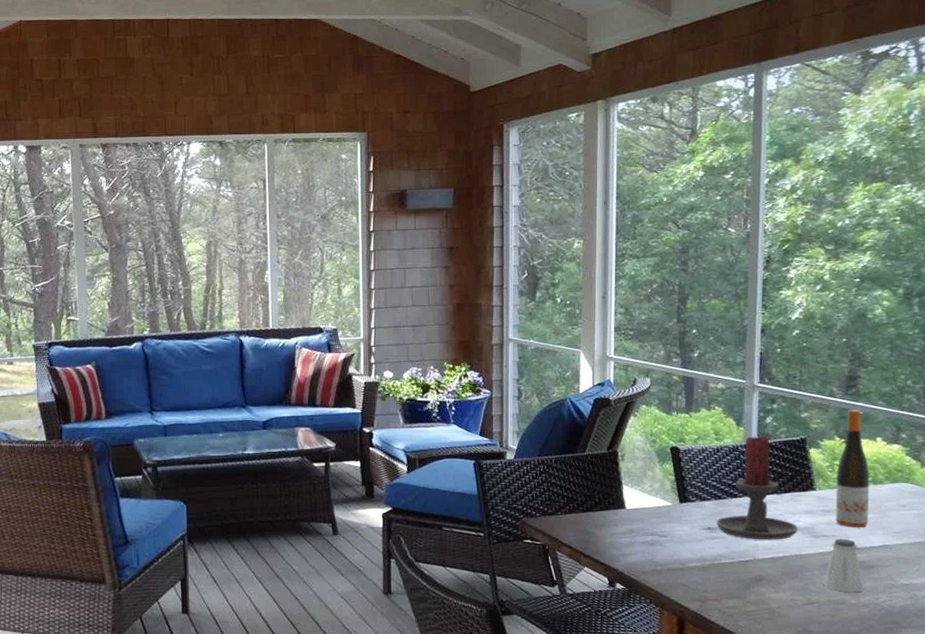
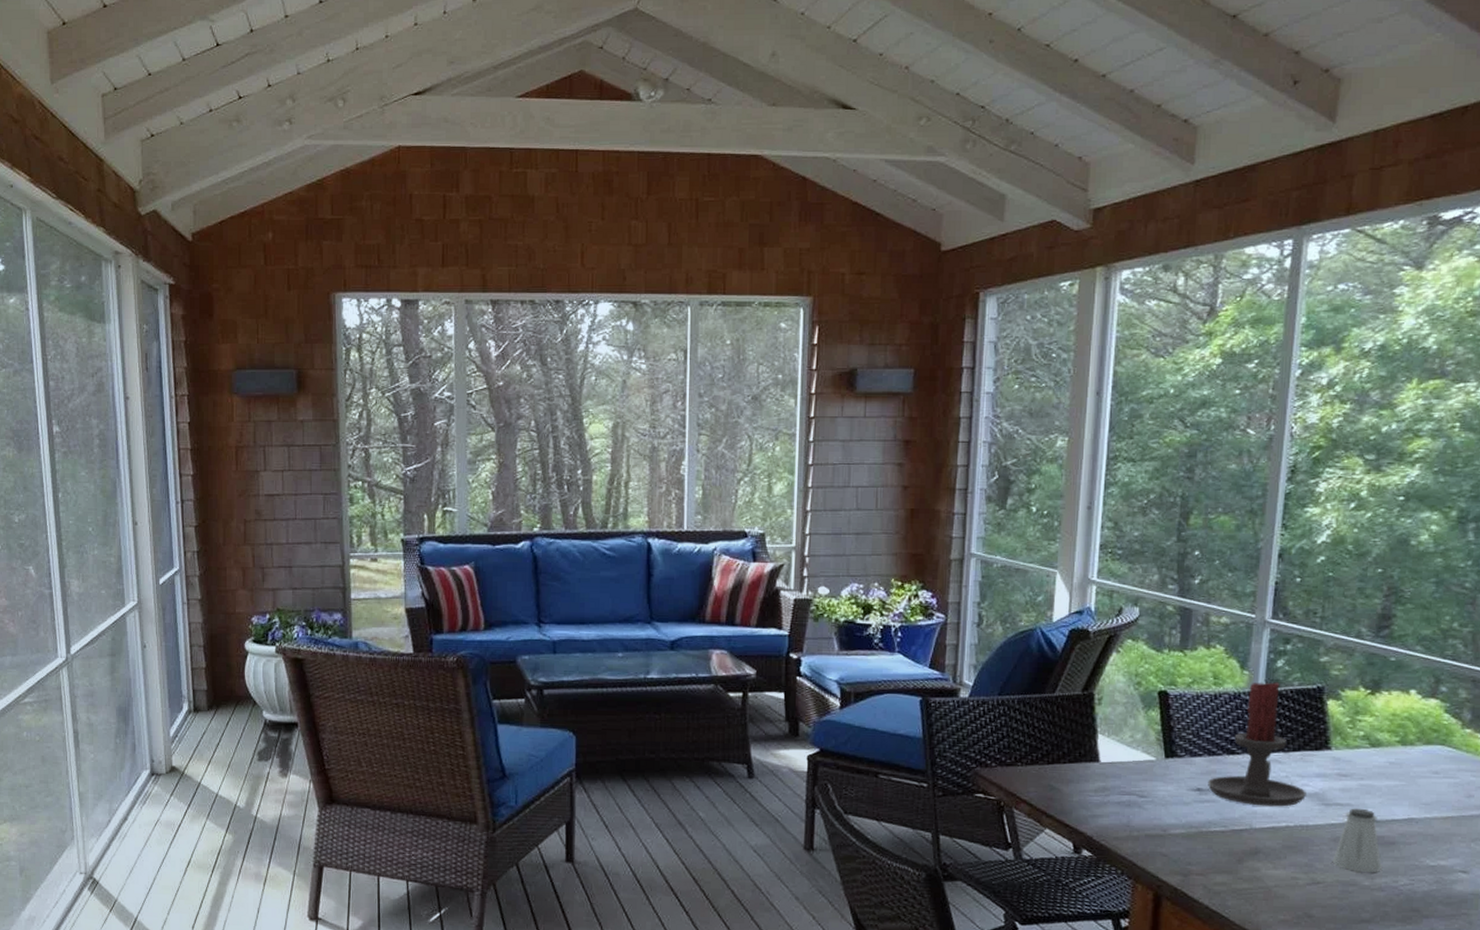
wine bottle: present [835,410,870,528] -> none [1352,655,1398,796]

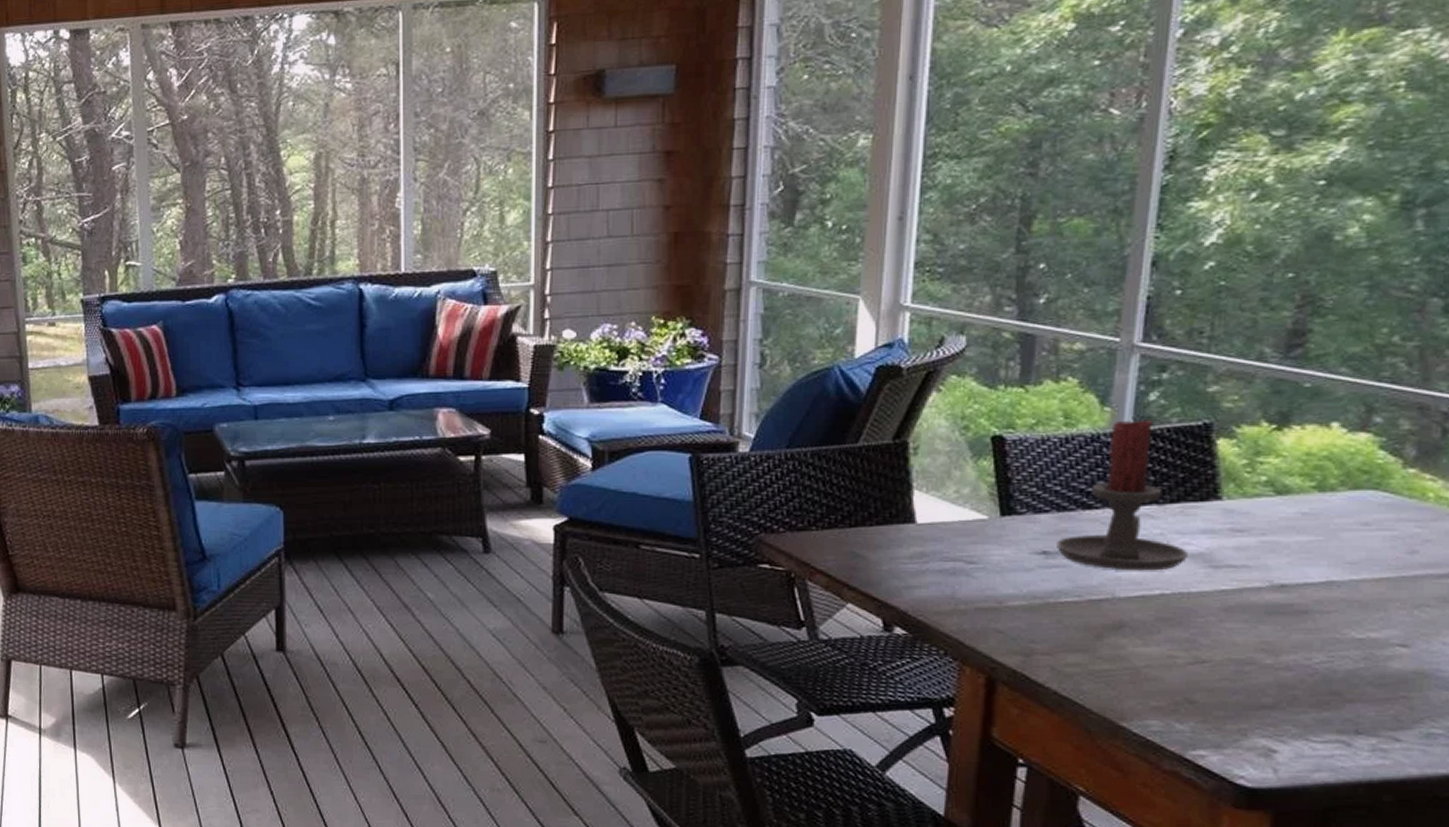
saltshaker: present [1332,808,1382,873] -> none [1222,570,1290,649]

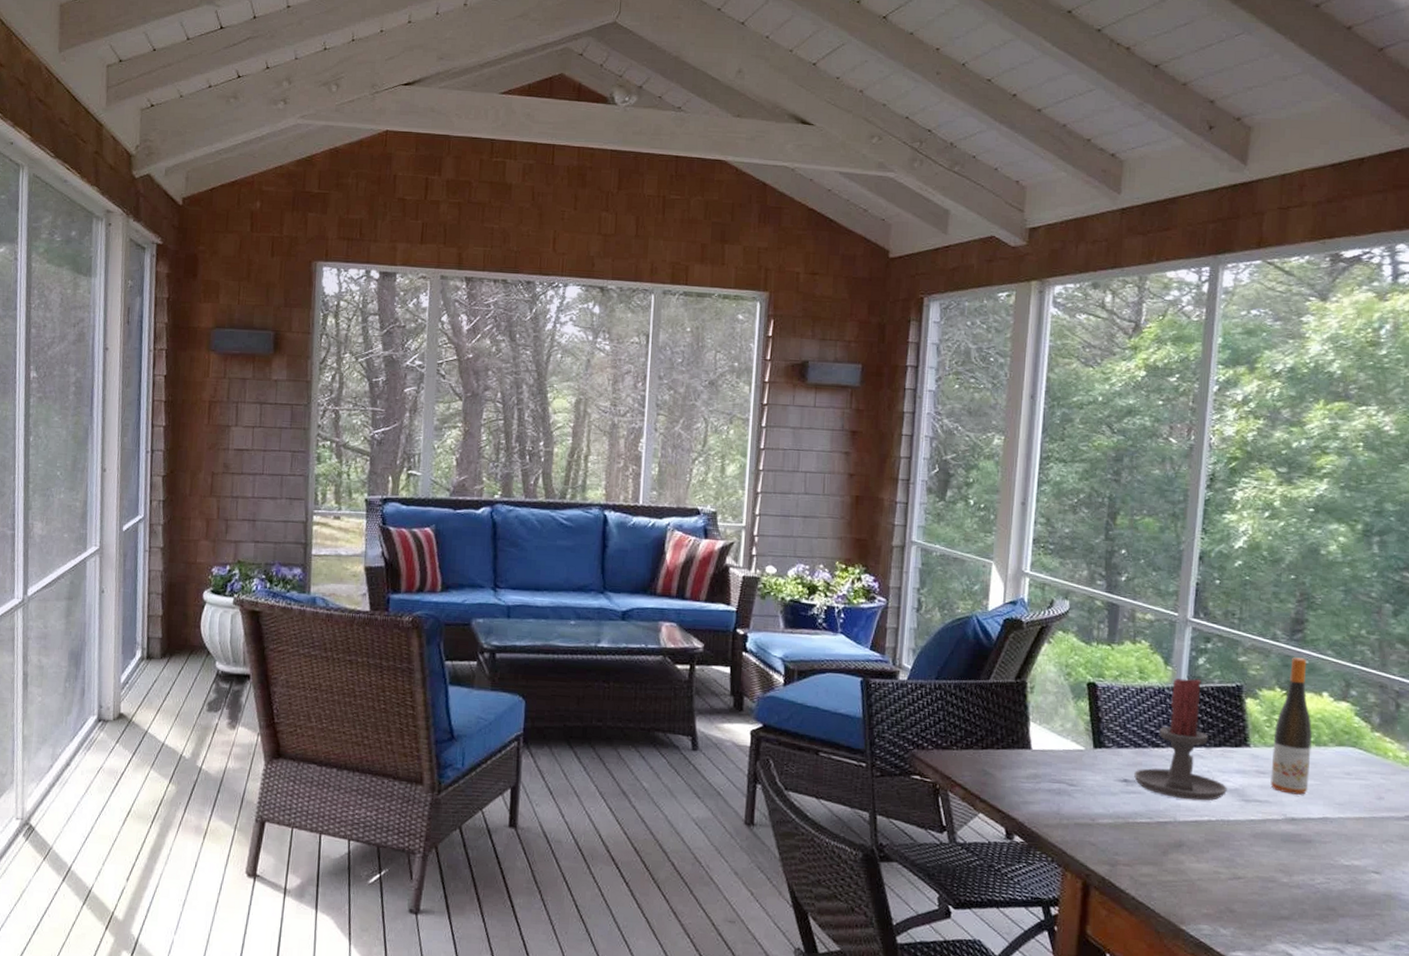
wine bottle: none [1250,380,1314,555] -> present [1270,657,1312,795]

